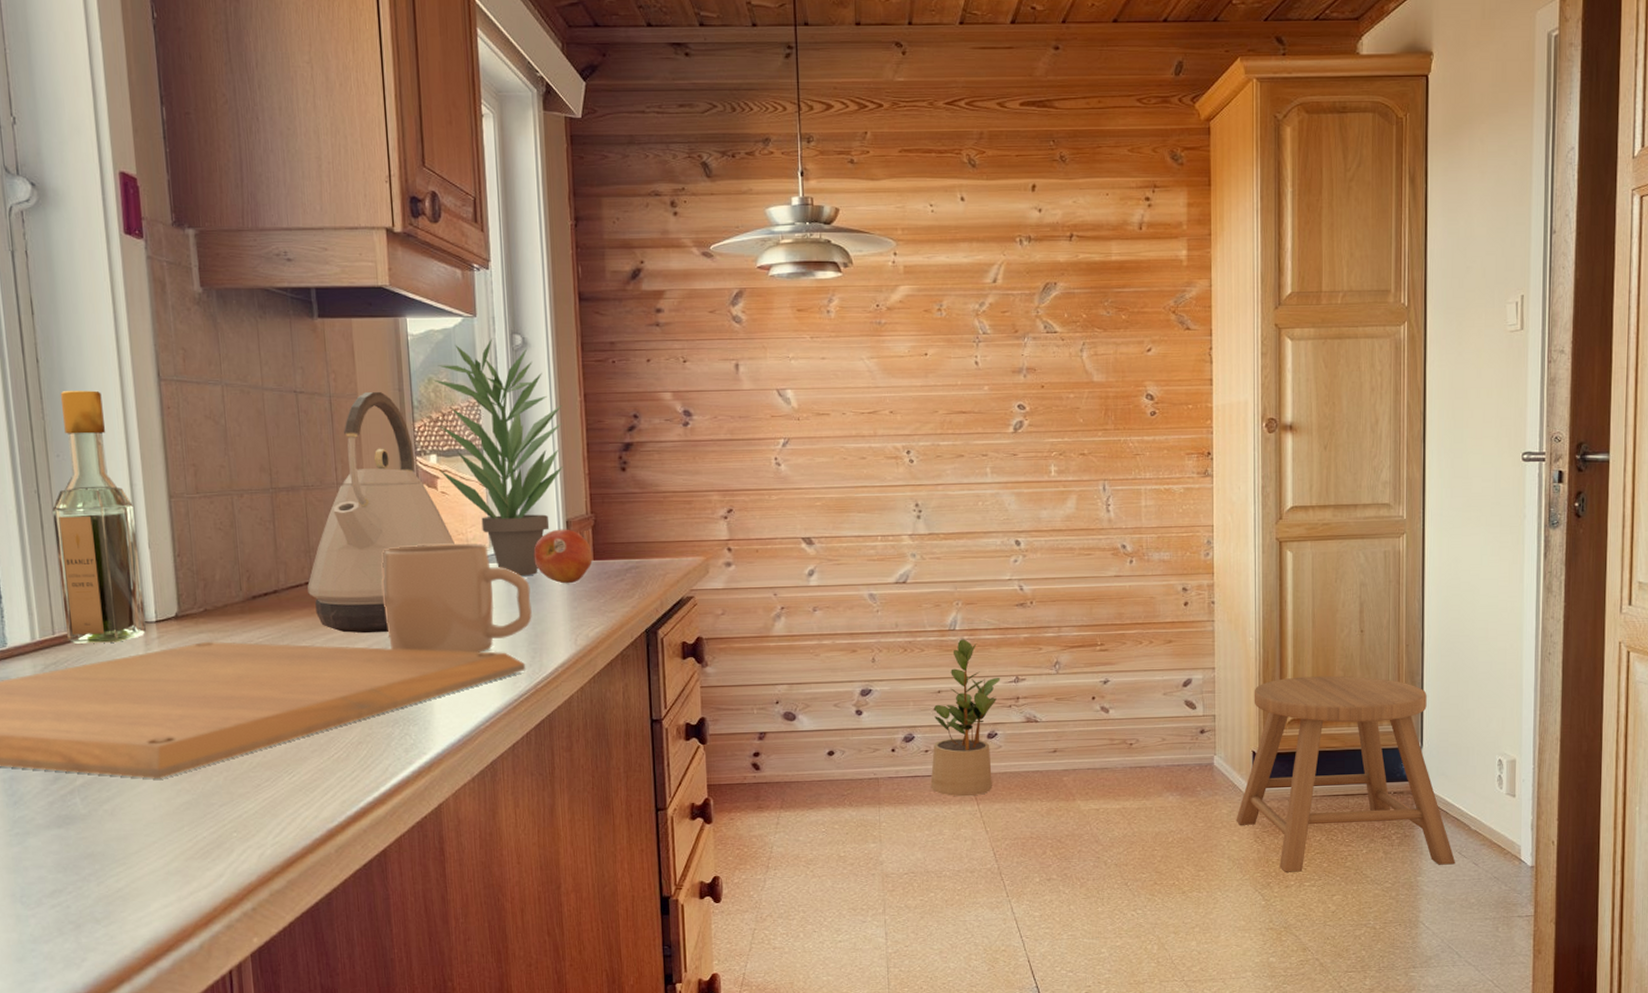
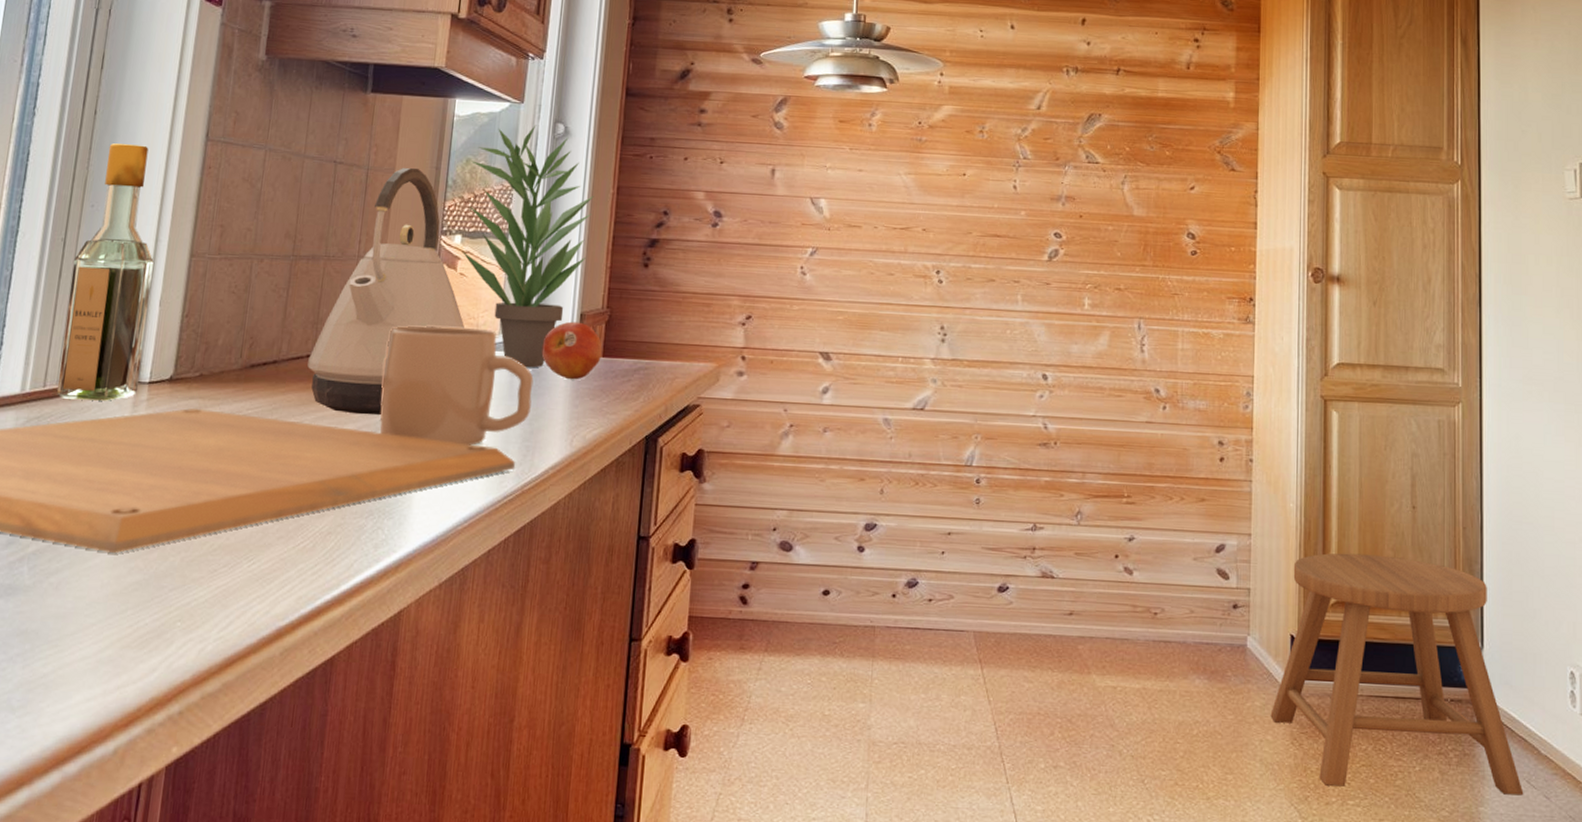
potted plant: present [930,639,1001,797] -> none [931,477,1017,658]

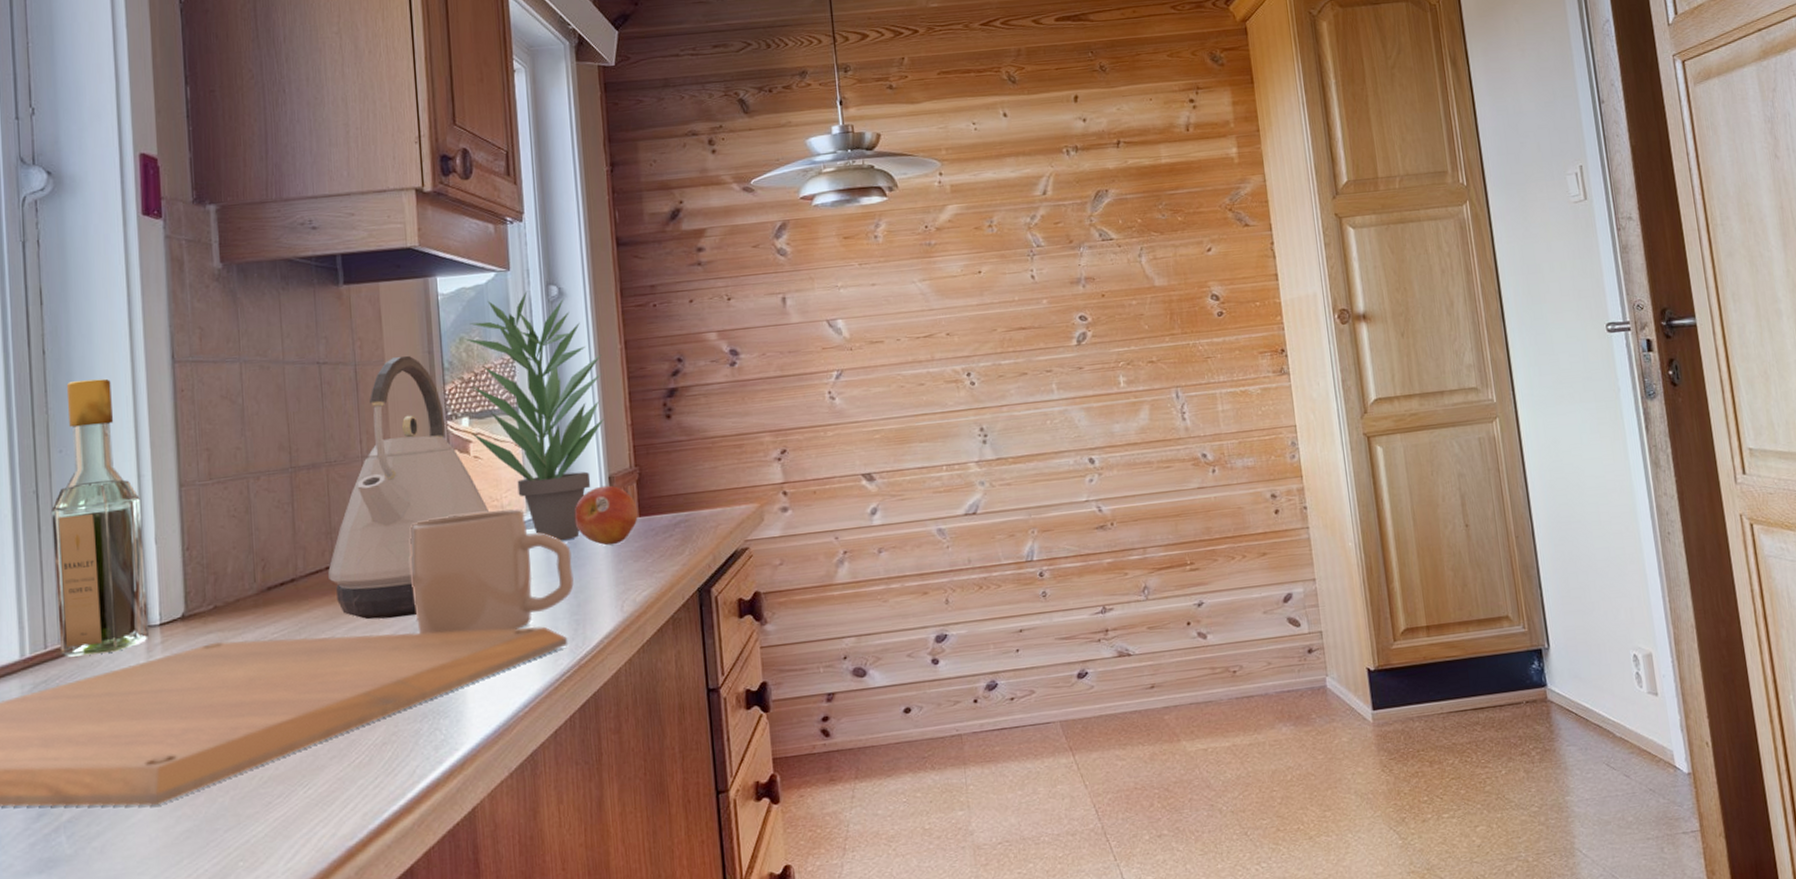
stool: present [1270,553,1524,796] -> none [1358,575,1605,804]

